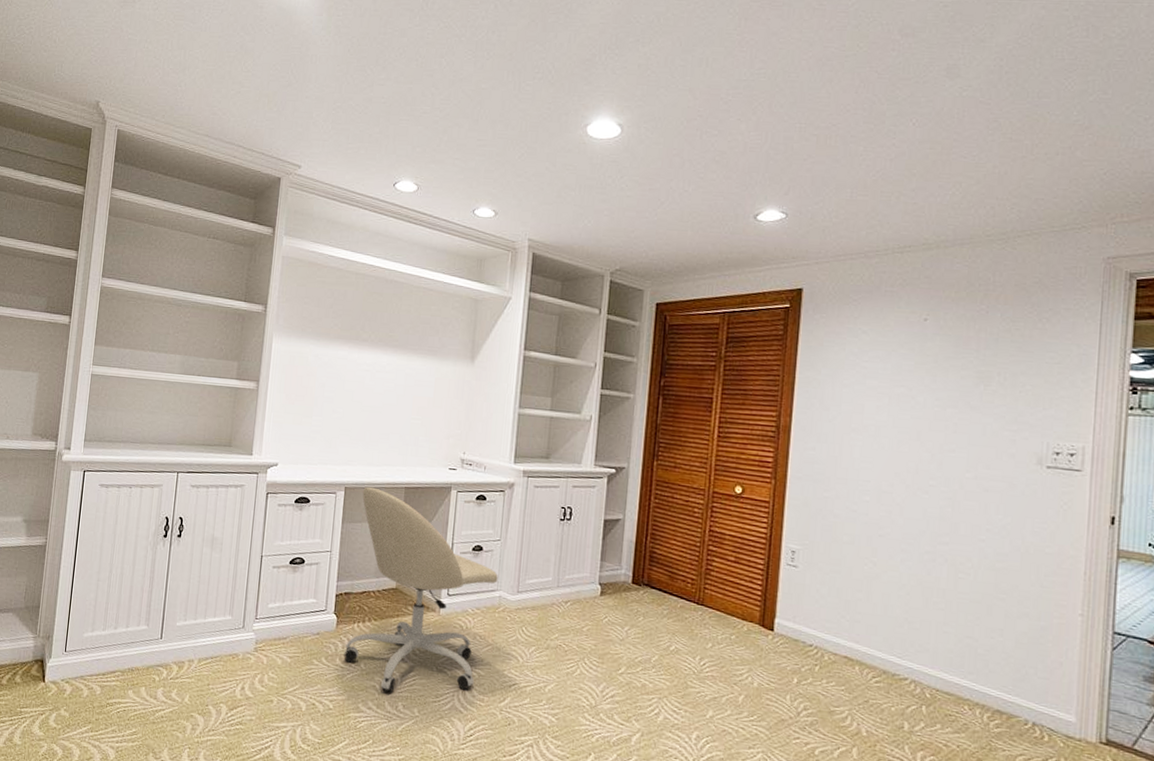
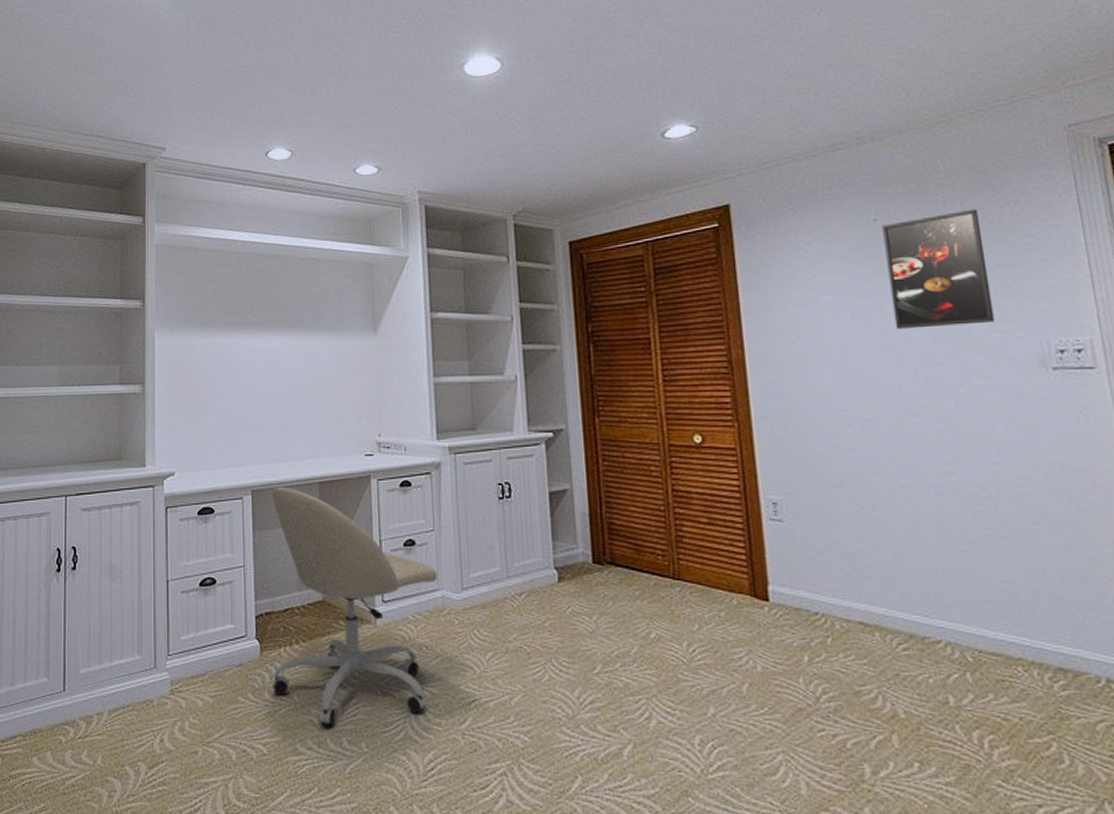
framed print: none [924,321,1015,422] -> present [882,209,996,329]

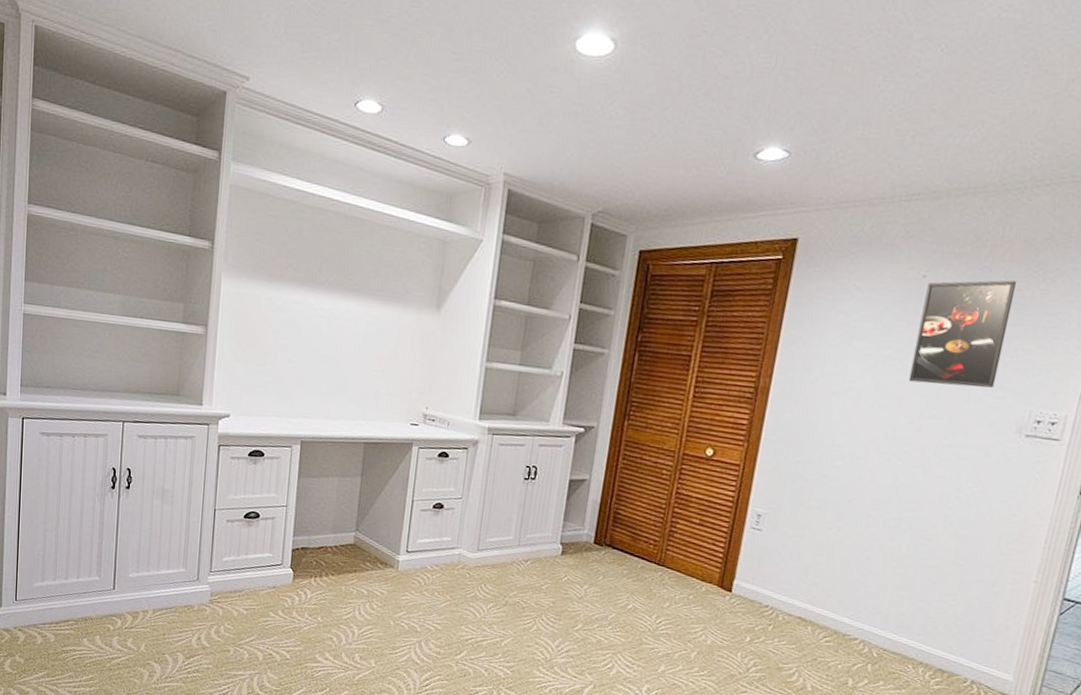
office chair: present [272,486,437,727] -> none [300,441,458,645]

